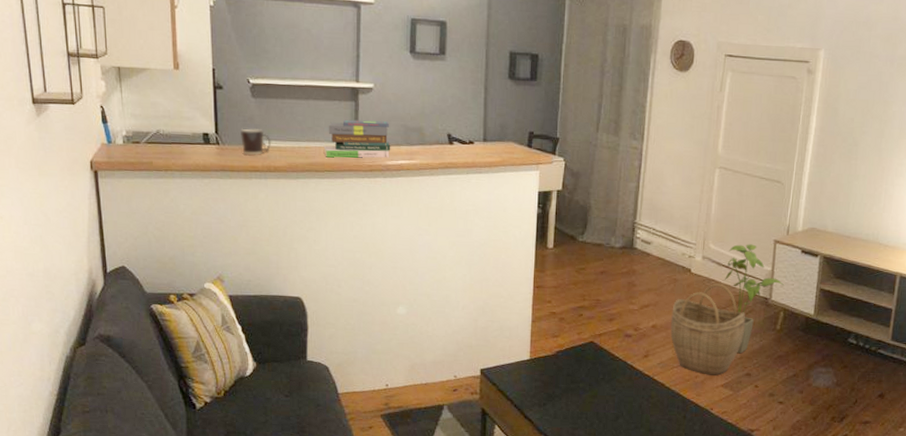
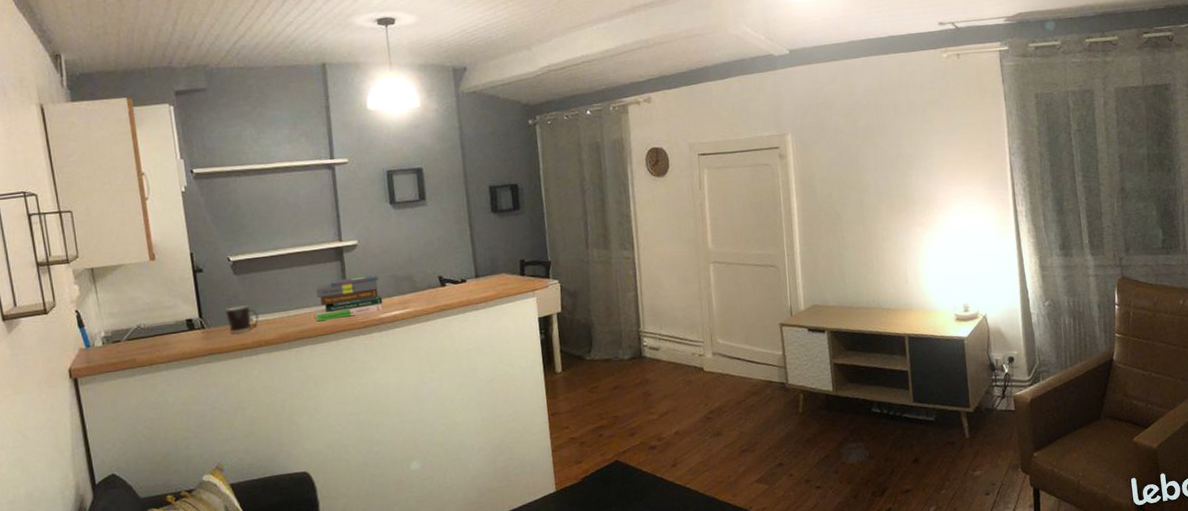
woven basket: present [670,284,745,376] -> none [692,377,768,473]
house plant: present [724,244,784,354] -> none [737,331,798,445]

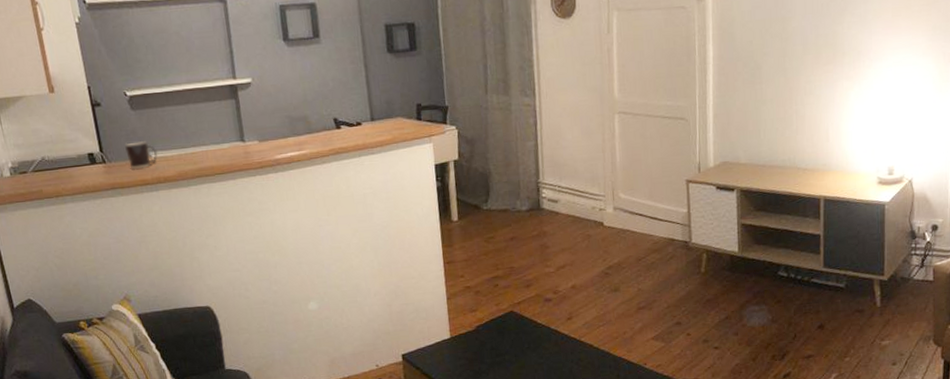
books: present [313,275,383,322] -> none [210,114,279,160]

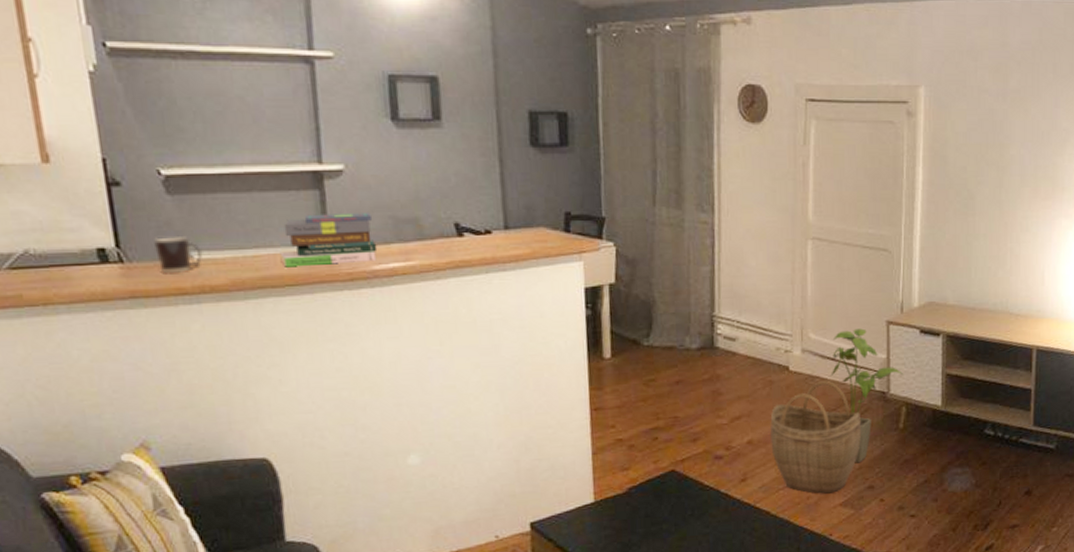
books: none [210,114,279,160] -> present [279,213,378,268]
woven basket: none [589,234,668,330] -> present [769,381,861,494]
house plant: none [639,187,703,303] -> present [830,328,903,463]

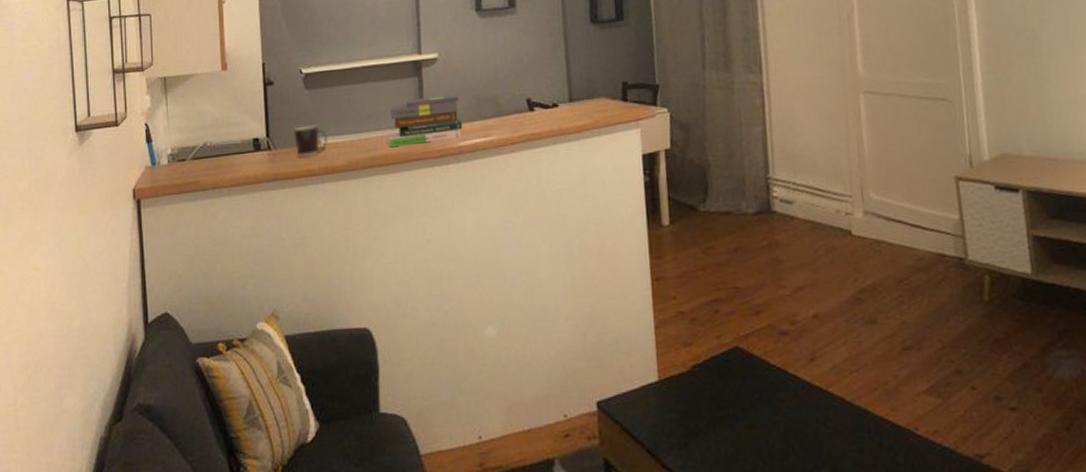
woven basket: present [769,381,861,494] -> none [836,246,941,378]
house plant: present [830,328,903,463] -> none [897,186,981,342]

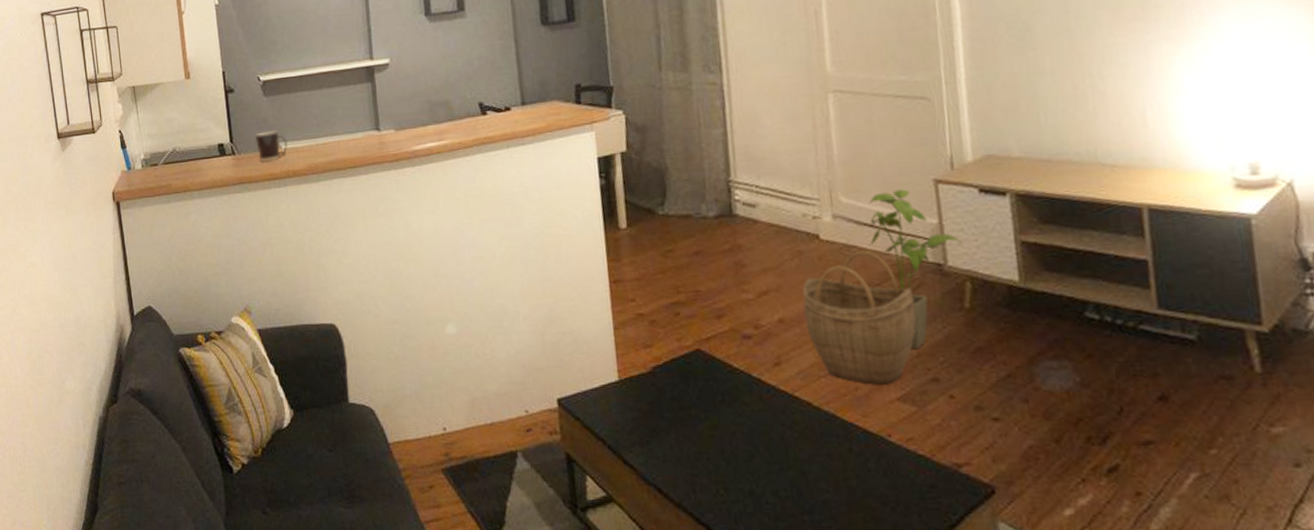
books: present [386,94,463,148] -> none [342,99,417,152]
woven basket: none [836,246,941,378] -> present [802,251,916,385]
house plant: none [897,186,981,342] -> present [869,189,962,350]

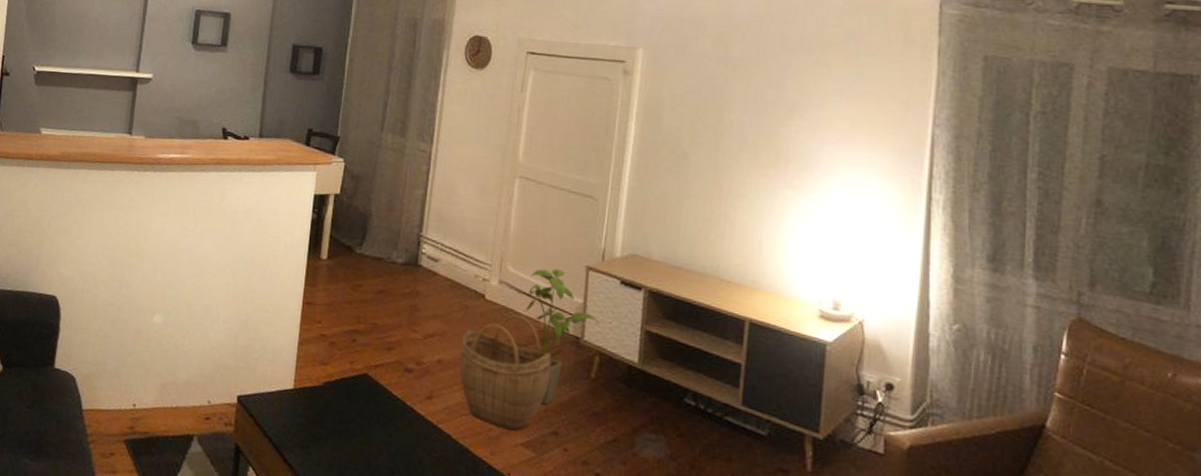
mug: present [255,130,288,163] -> none [19,115,48,143]

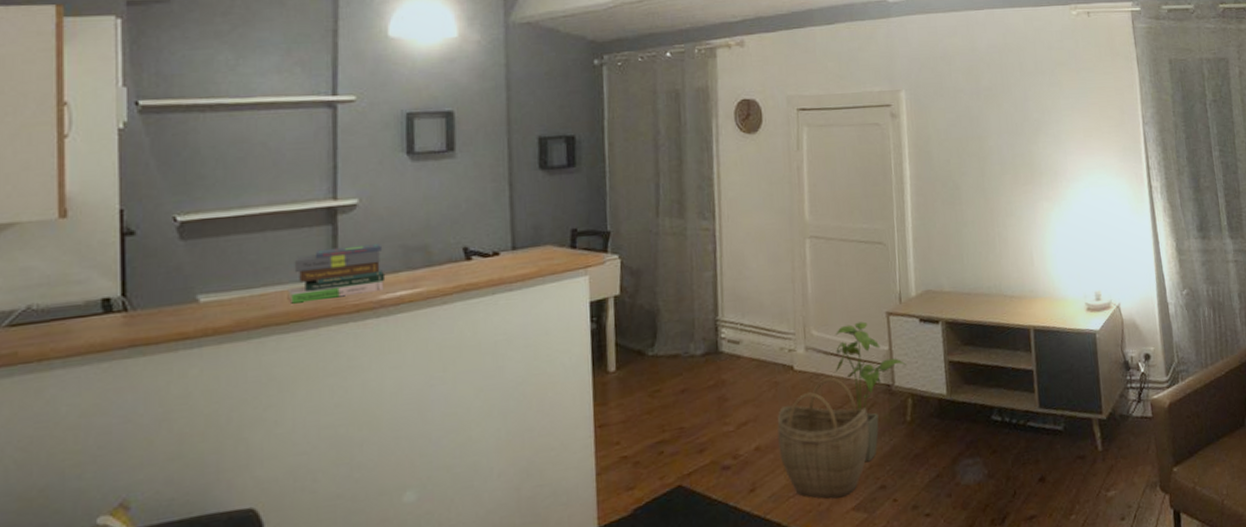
books: none [96,109,165,151] -> present [287,244,386,304]

